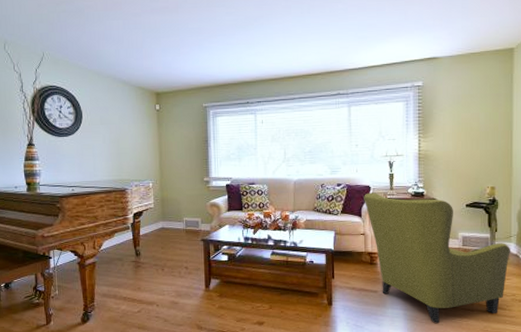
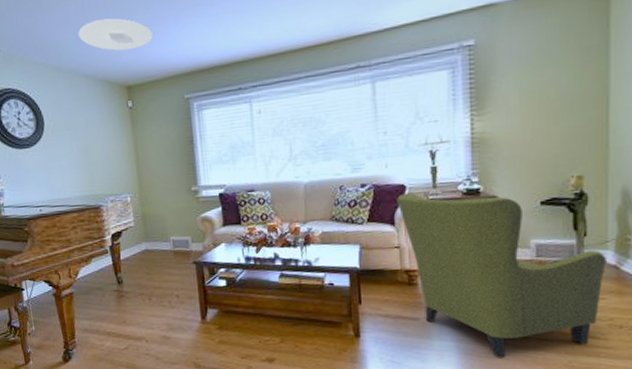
ceiling light: none [118,37,180,65] -> present [78,18,153,51]

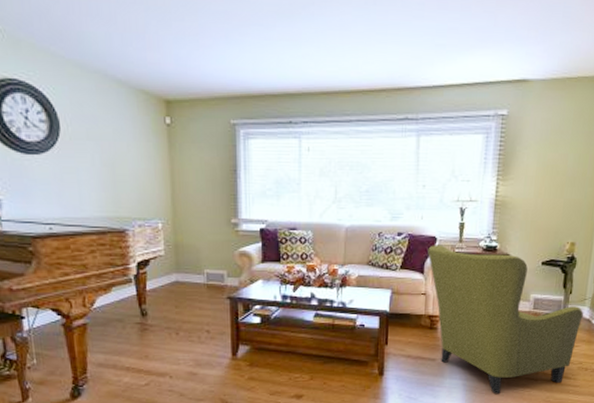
ceiling light: present [78,18,153,51] -> none [109,17,200,60]

